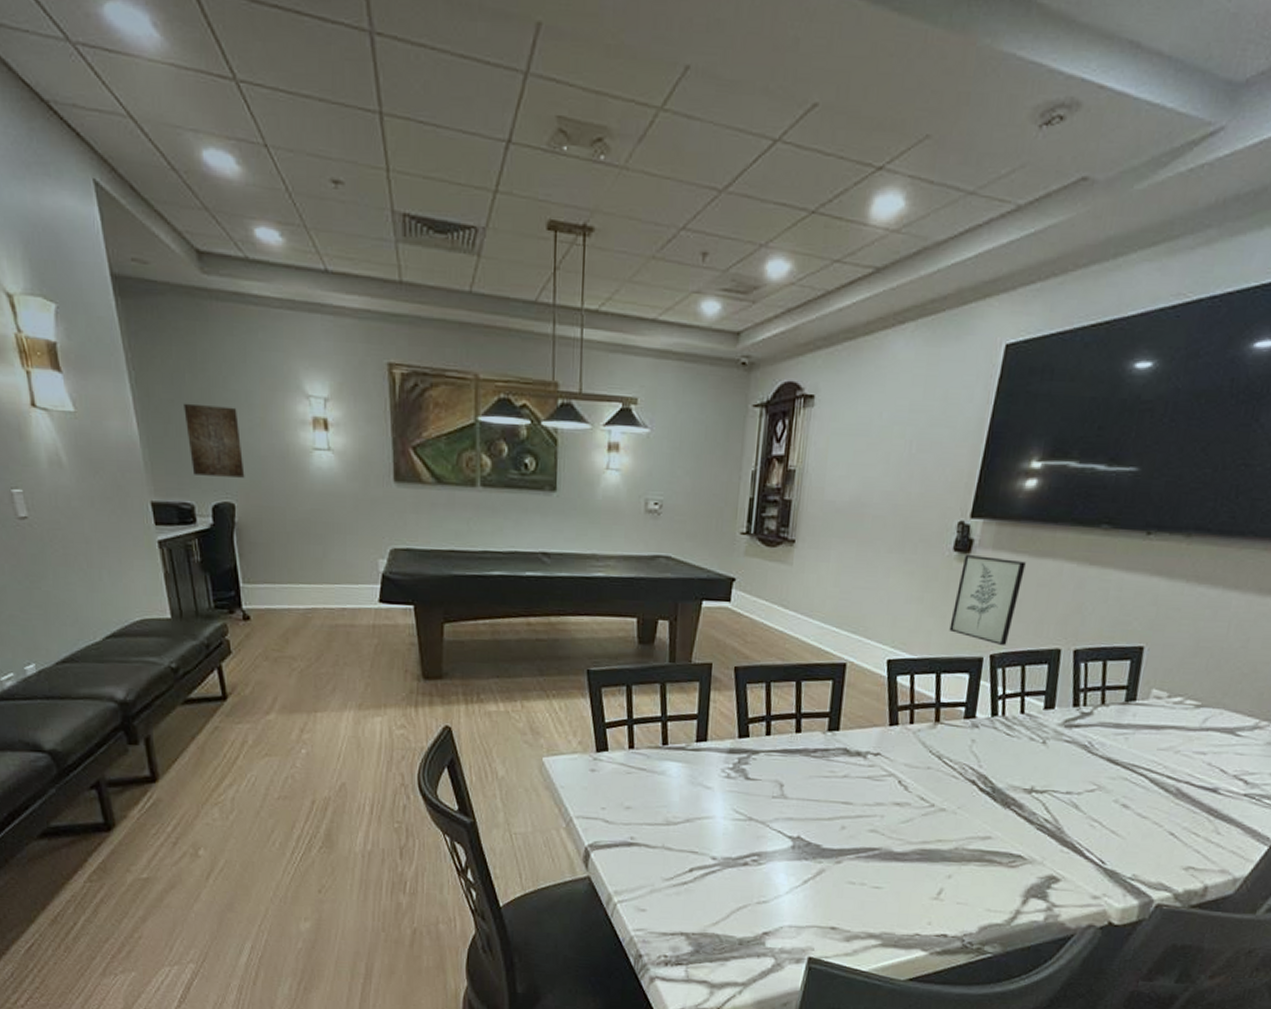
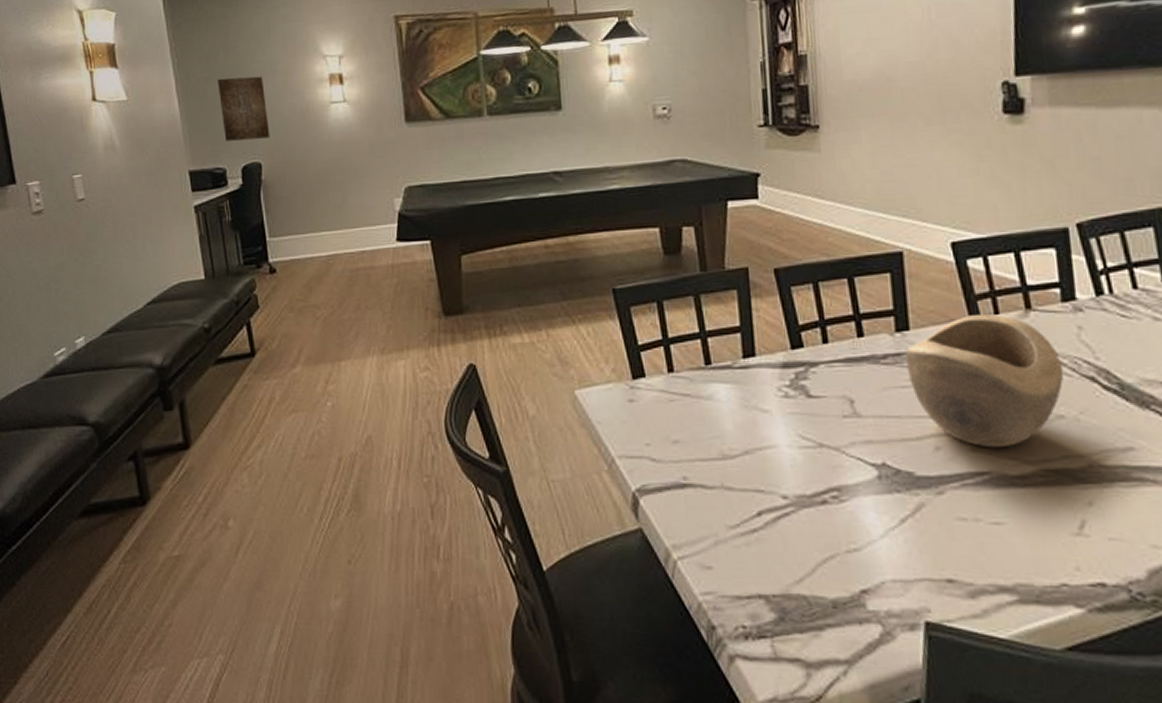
decorative bowl: none [831,723,954,831] -> present [905,314,1064,448]
wall art: present [949,554,1026,645] -> none [1017,114,1095,211]

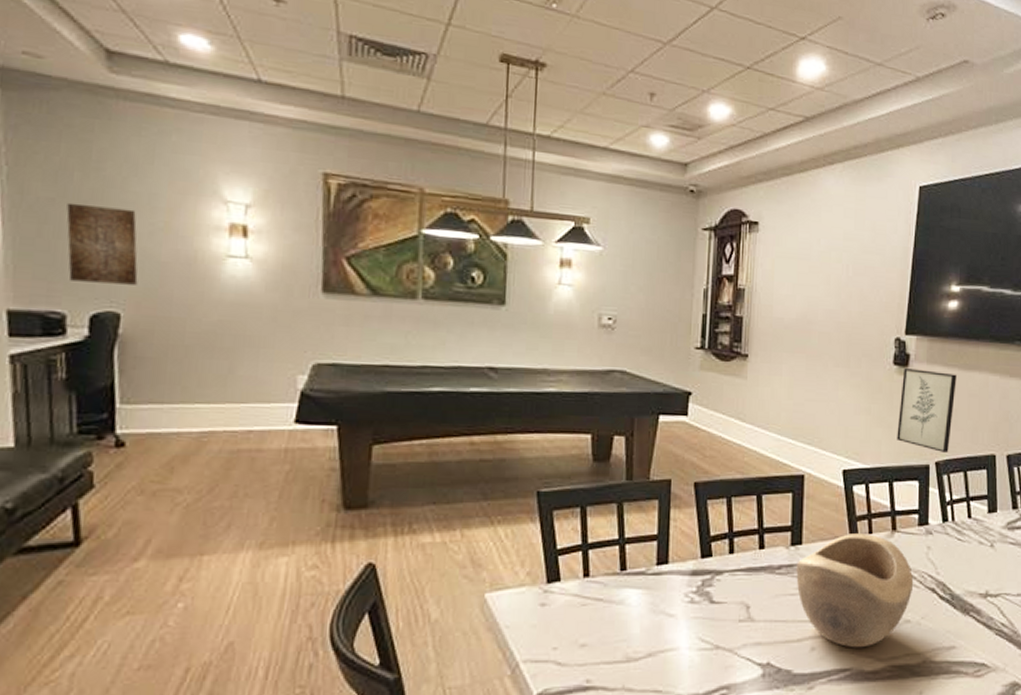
wall art: none [1017,114,1095,211] -> present [897,367,957,452]

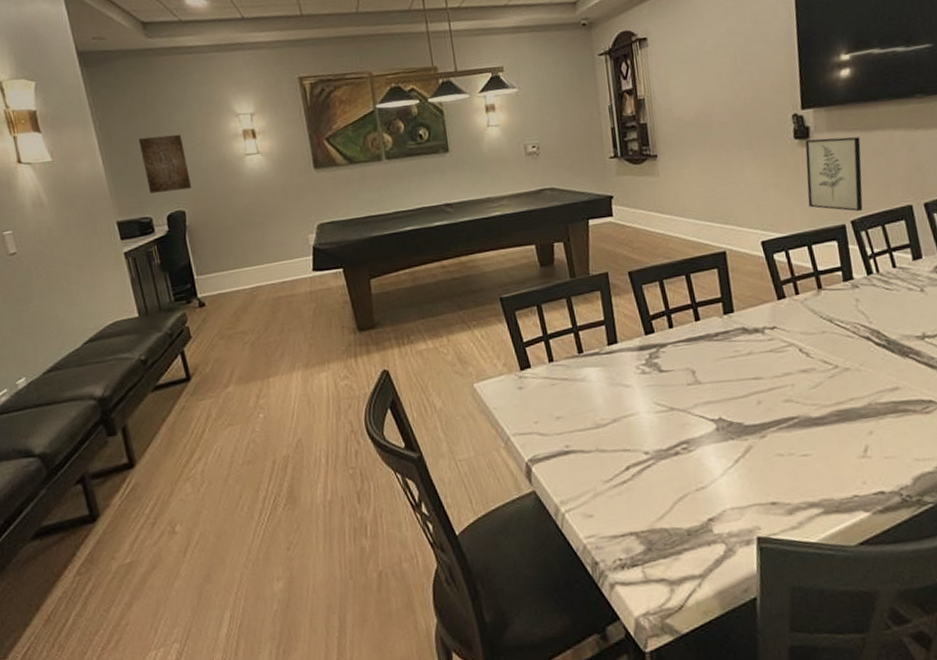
decorative bowl: present [796,534,914,648] -> none [731,295,848,398]

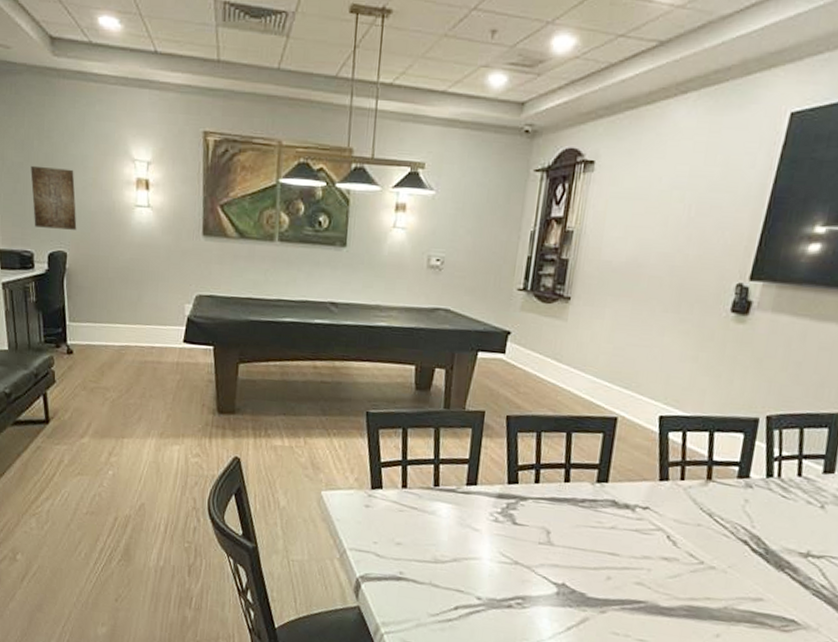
wall art: present [805,137,863,211] -> none [724,315,807,407]

